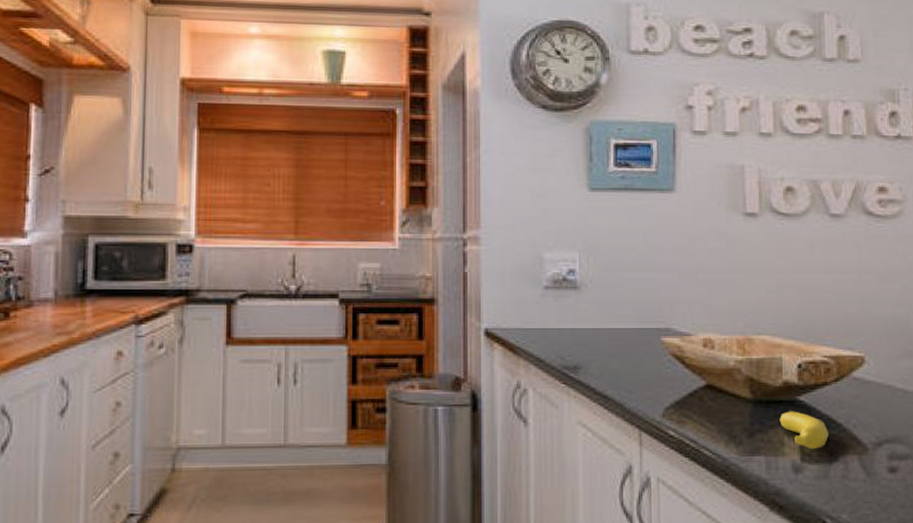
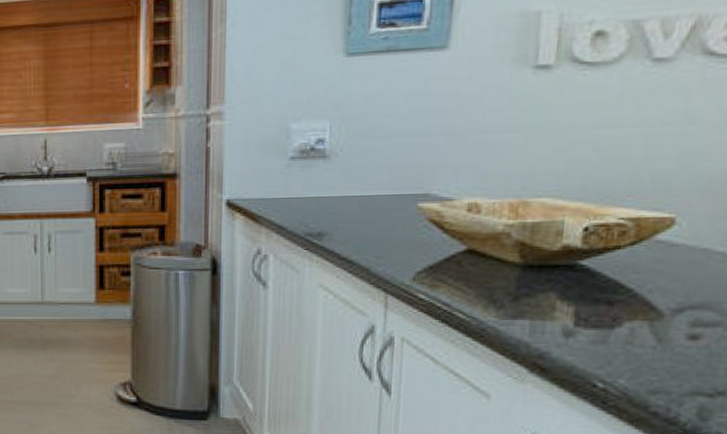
banana: present [779,411,829,449] -> none [552,275,614,314]

